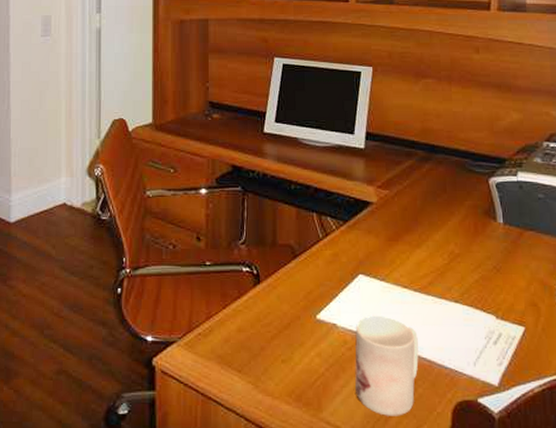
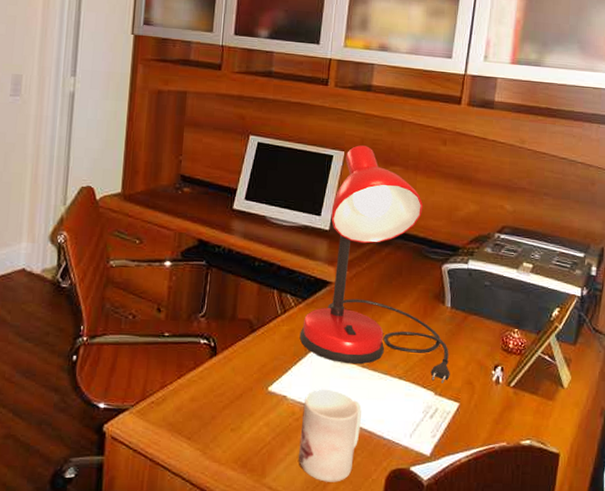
desk lamp: none [344,60,511,306] -> present [299,145,450,383]

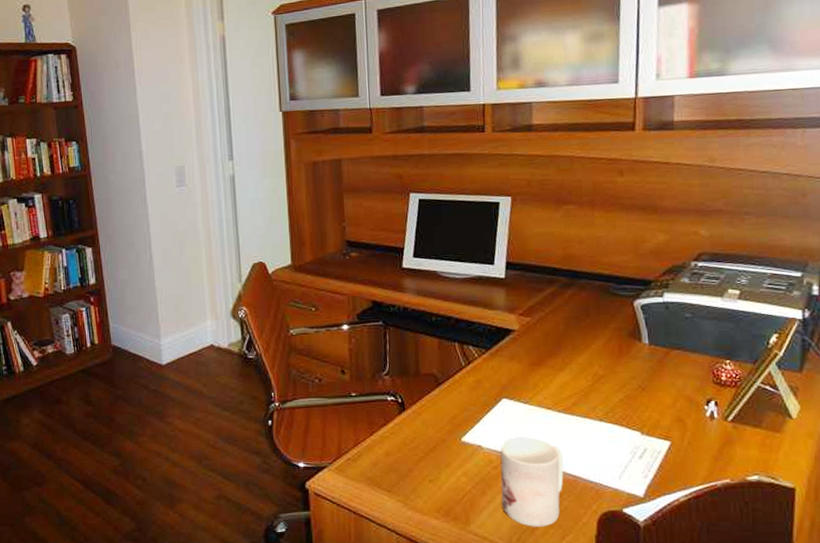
desk lamp: present [299,145,450,383] -> none [487,188,657,423]

